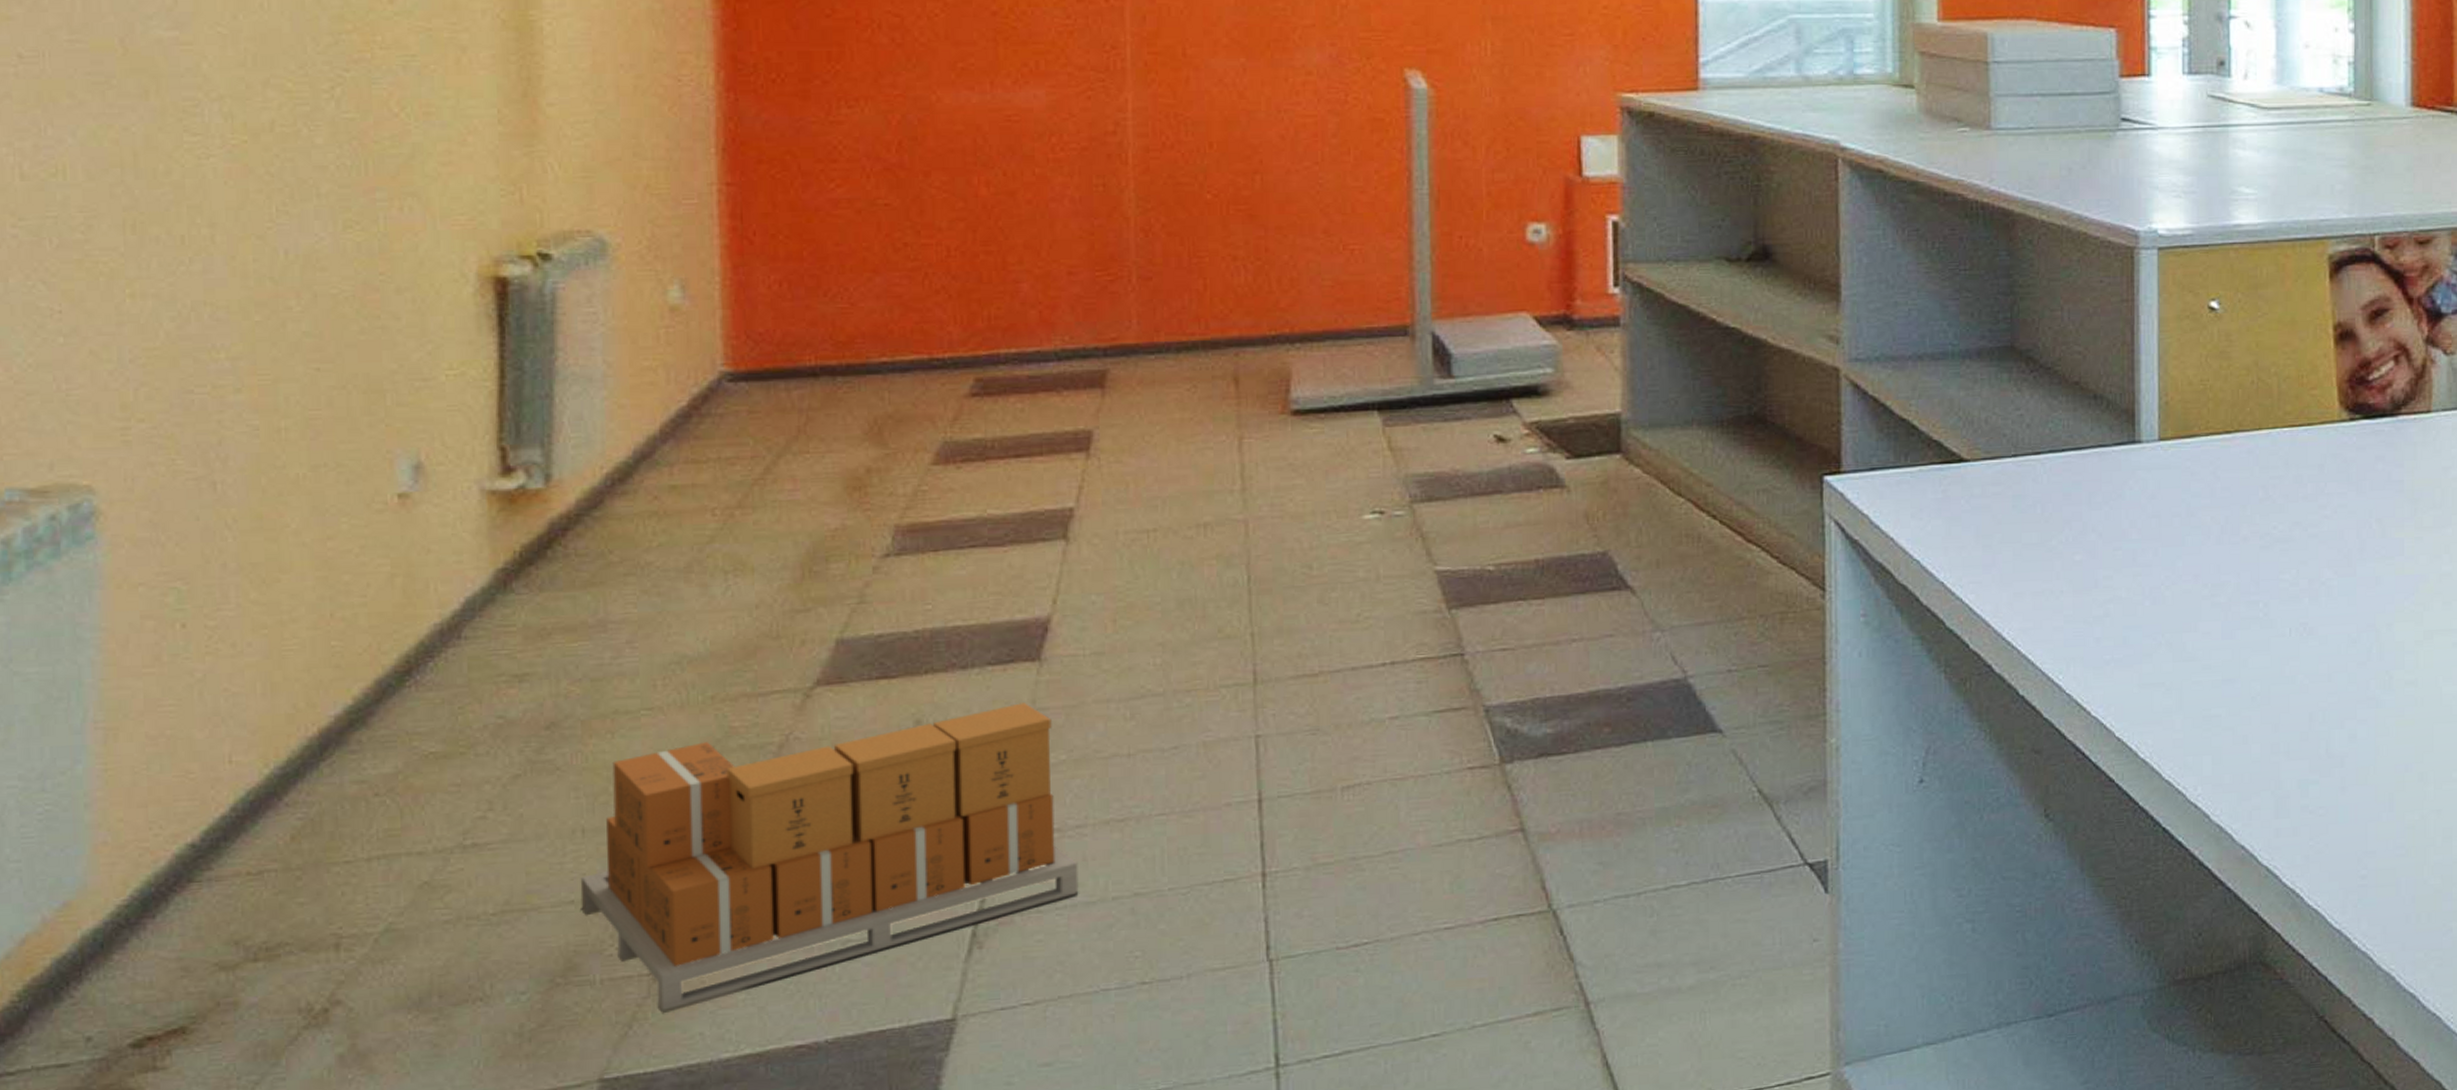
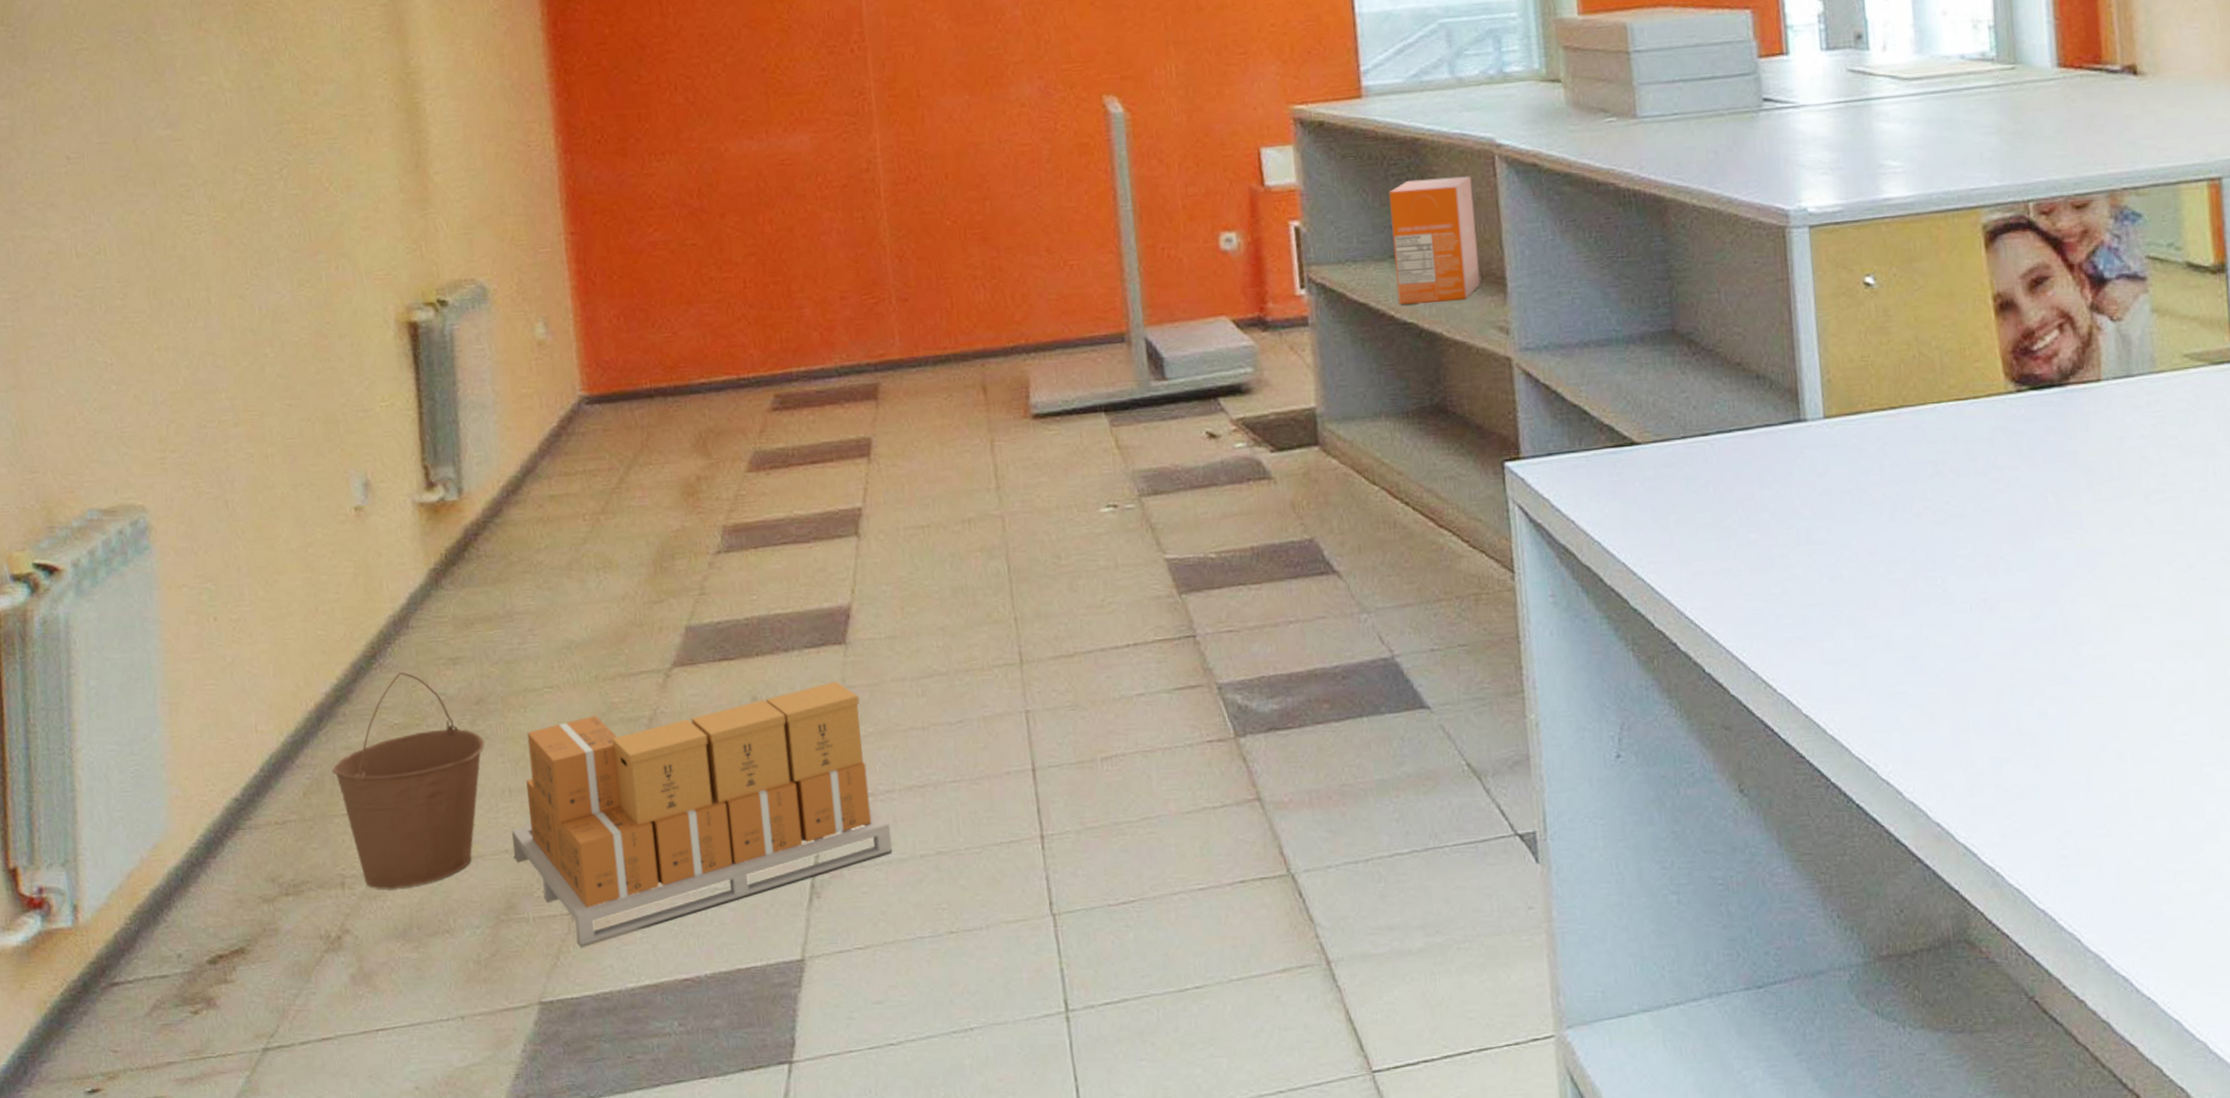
bucket: none [334,690,554,951] -> present [331,671,485,890]
product box: none [1720,178,1813,308] -> present [1389,176,1481,305]

